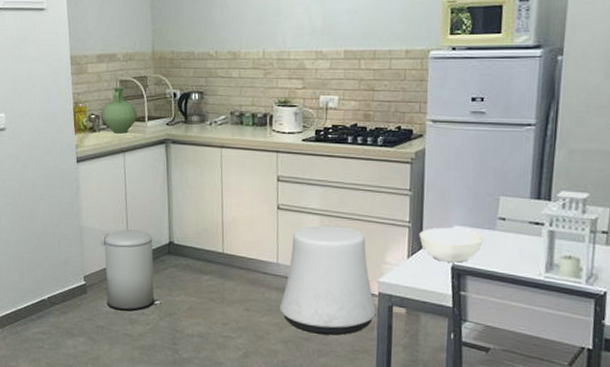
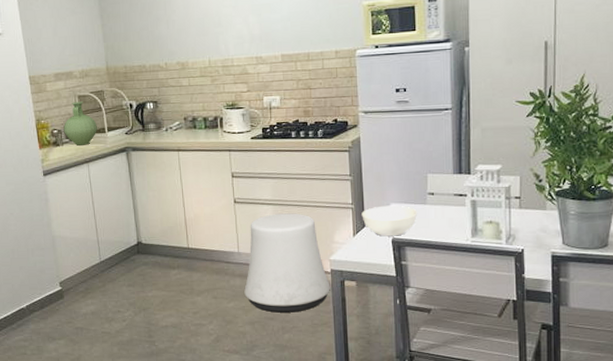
pedal bin: present [100,229,163,312] -> none [72,234,136,311]

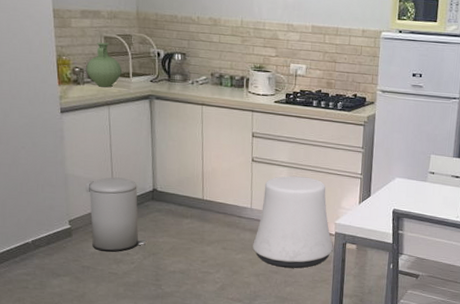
pedal bin: none [72,234,136,311] -> present [85,177,147,252]
bowl: present [361,205,418,237] -> none [368,179,419,208]

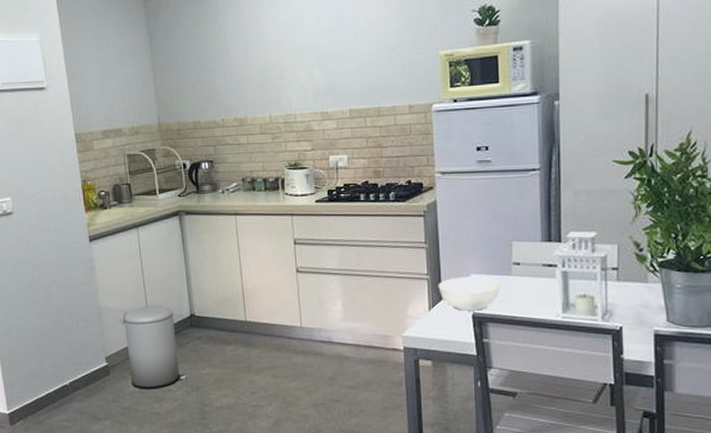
ceramic jug: present [86,42,122,88] -> none [111,161,148,209]
stool: present [253,175,333,268] -> none [307,284,403,394]
bowl: none [368,179,419,208] -> present [438,276,502,311]

